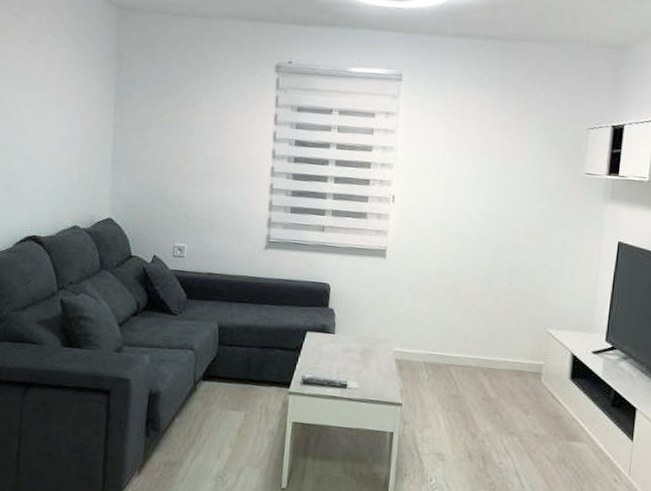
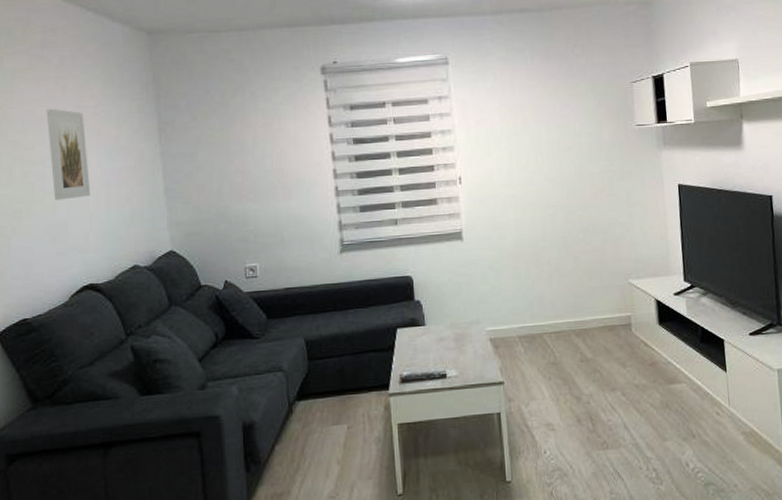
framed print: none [13,66,50,155] -> present [46,108,91,200]

